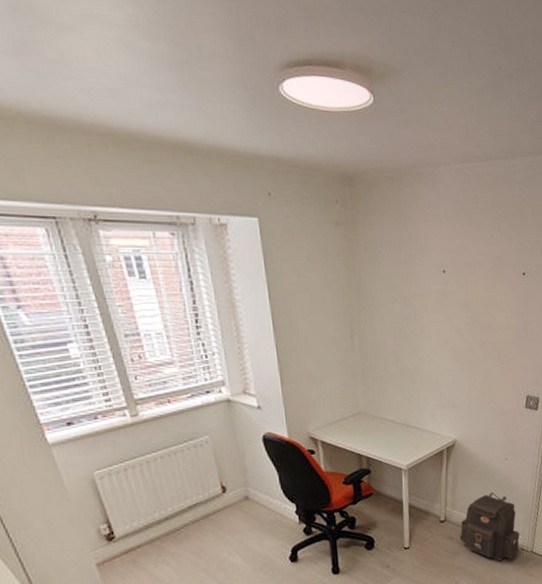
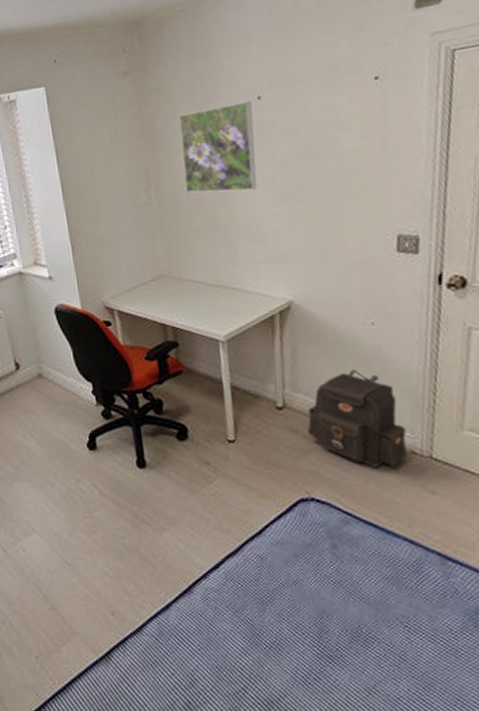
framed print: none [381,272,439,348] -> present [179,100,257,193]

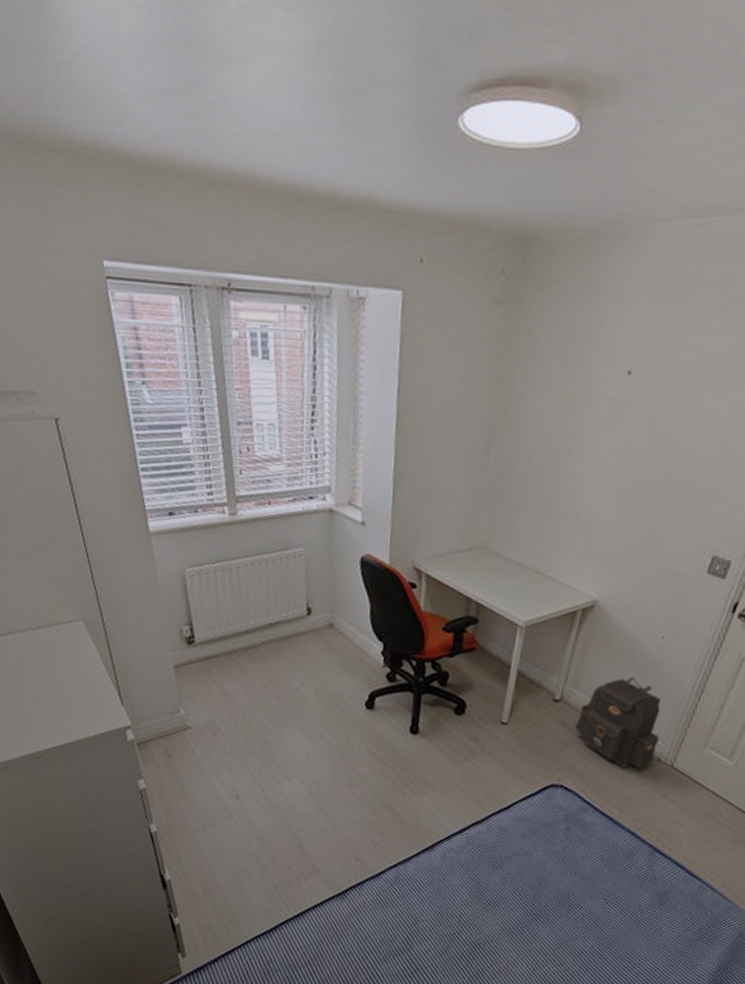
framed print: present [179,100,257,193] -> none [526,369,621,476]

